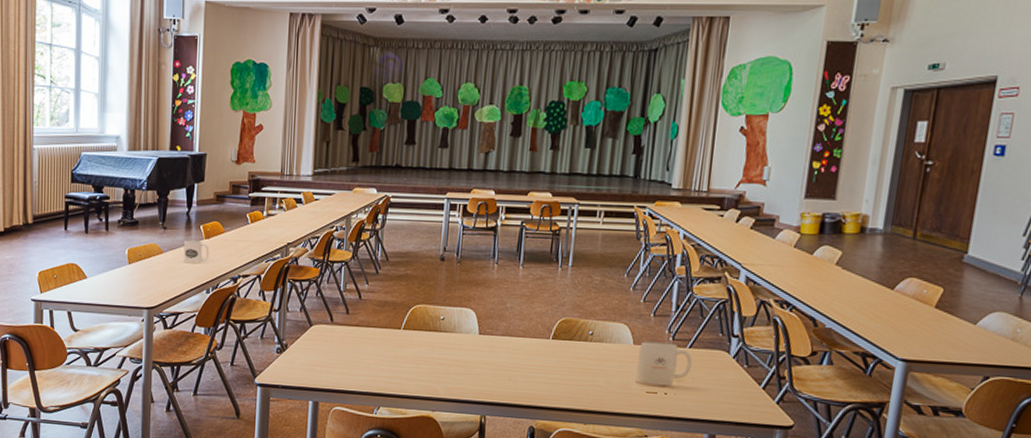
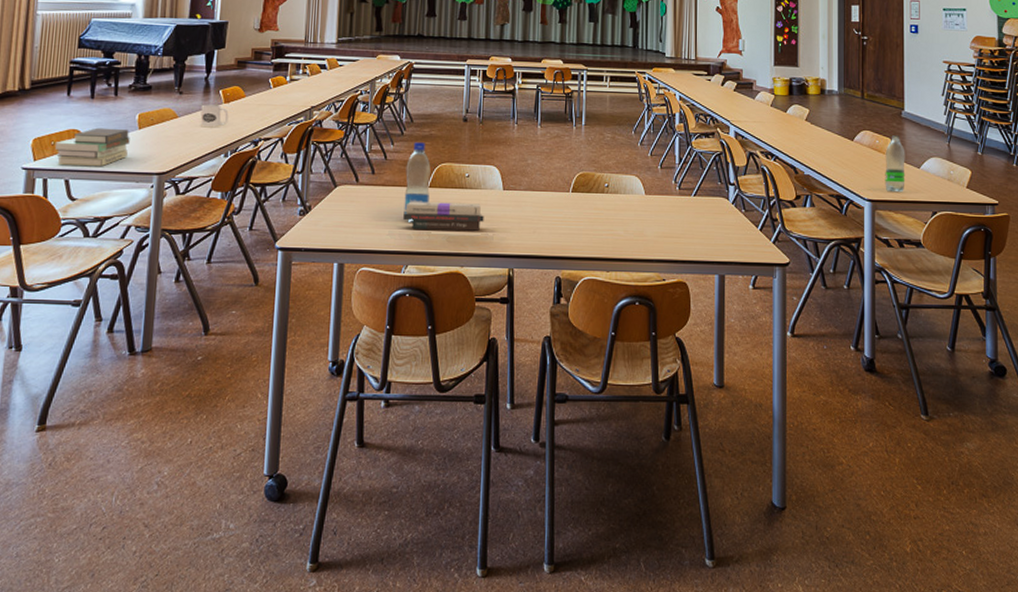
books: none [57,262,121,300] -> present [54,127,130,167]
books: none [376,343,458,376] -> present [403,201,484,231]
bottle: none [377,282,405,364] -> present [404,142,431,222]
mug: present [636,341,693,387] -> none [649,192,698,232]
bottle: none [925,284,961,353] -> present [885,135,905,193]

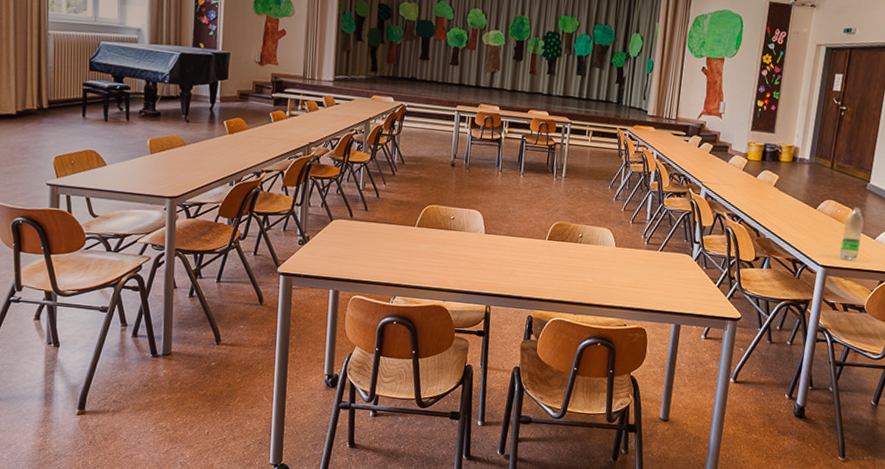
books: present [54,127,130,167] -> none [74,150,143,188]
mug: present [200,104,229,128] -> none [207,134,233,158]
books: present [403,201,484,231] -> none [393,238,466,270]
bottle: present [404,142,431,222] -> none [393,183,419,258]

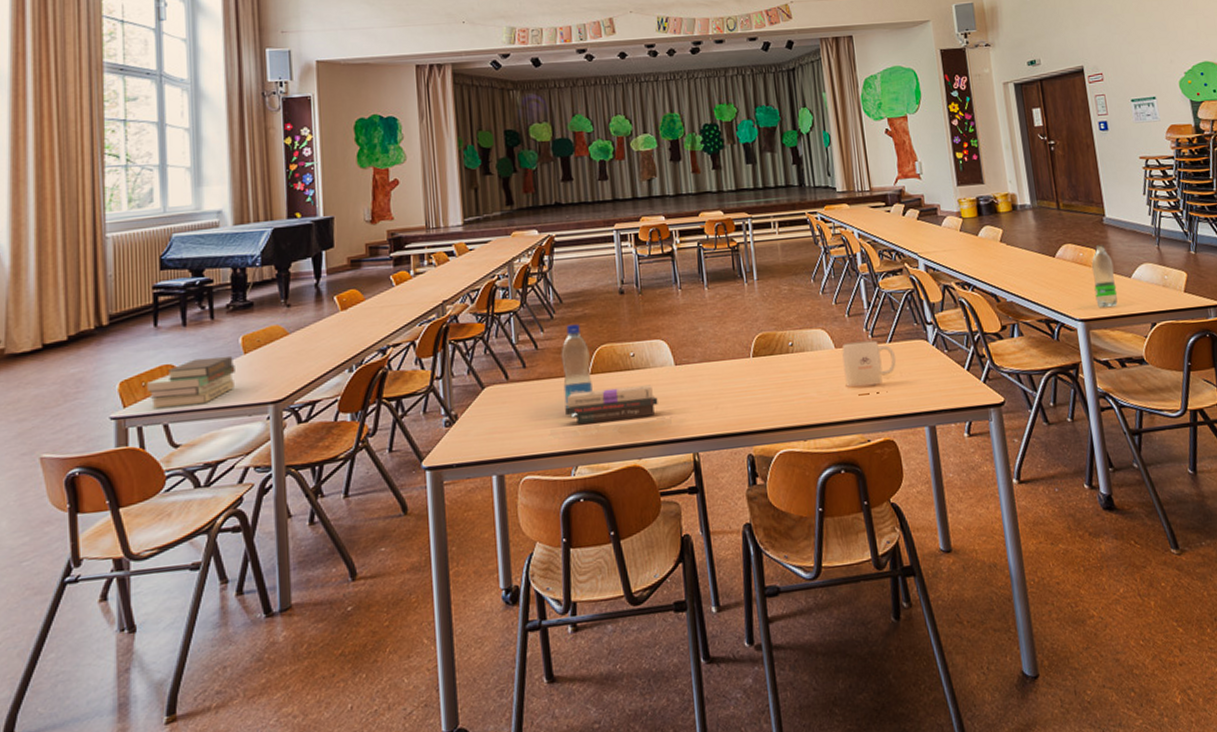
books: none [74,150,143,188] -> present [146,355,235,408]
bottle: none [393,183,419,258] -> present [561,324,593,417]
books: none [393,238,466,270] -> present [565,385,658,424]
mug: none [617,244,663,283] -> present [842,340,897,388]

